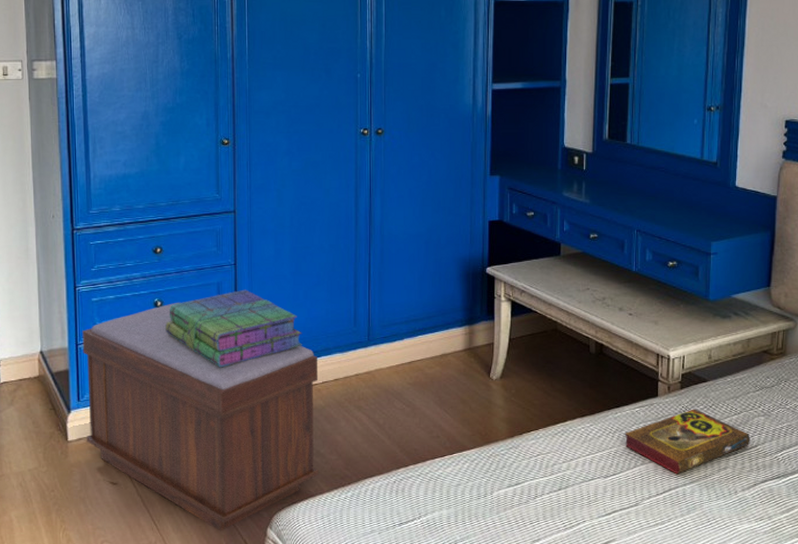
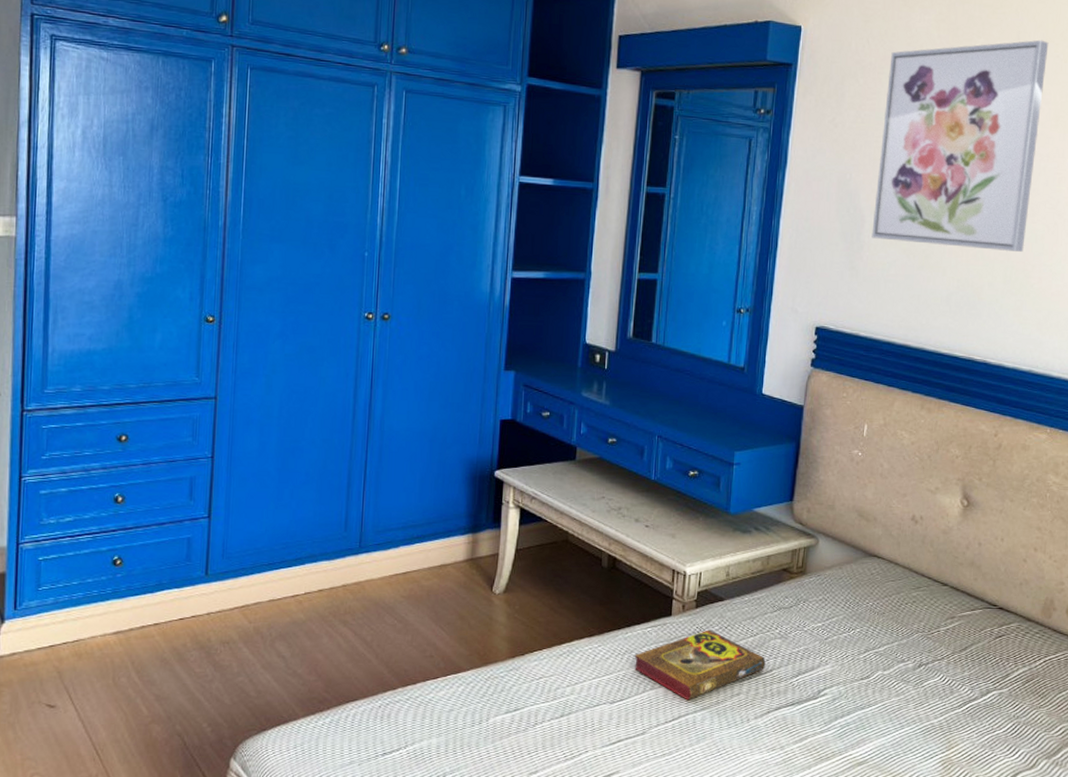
bench: present [82,302,319,531] -> none [22,498,302,762]
stack of books: present [165,289,302,368] -> none [125,486,285,574]

